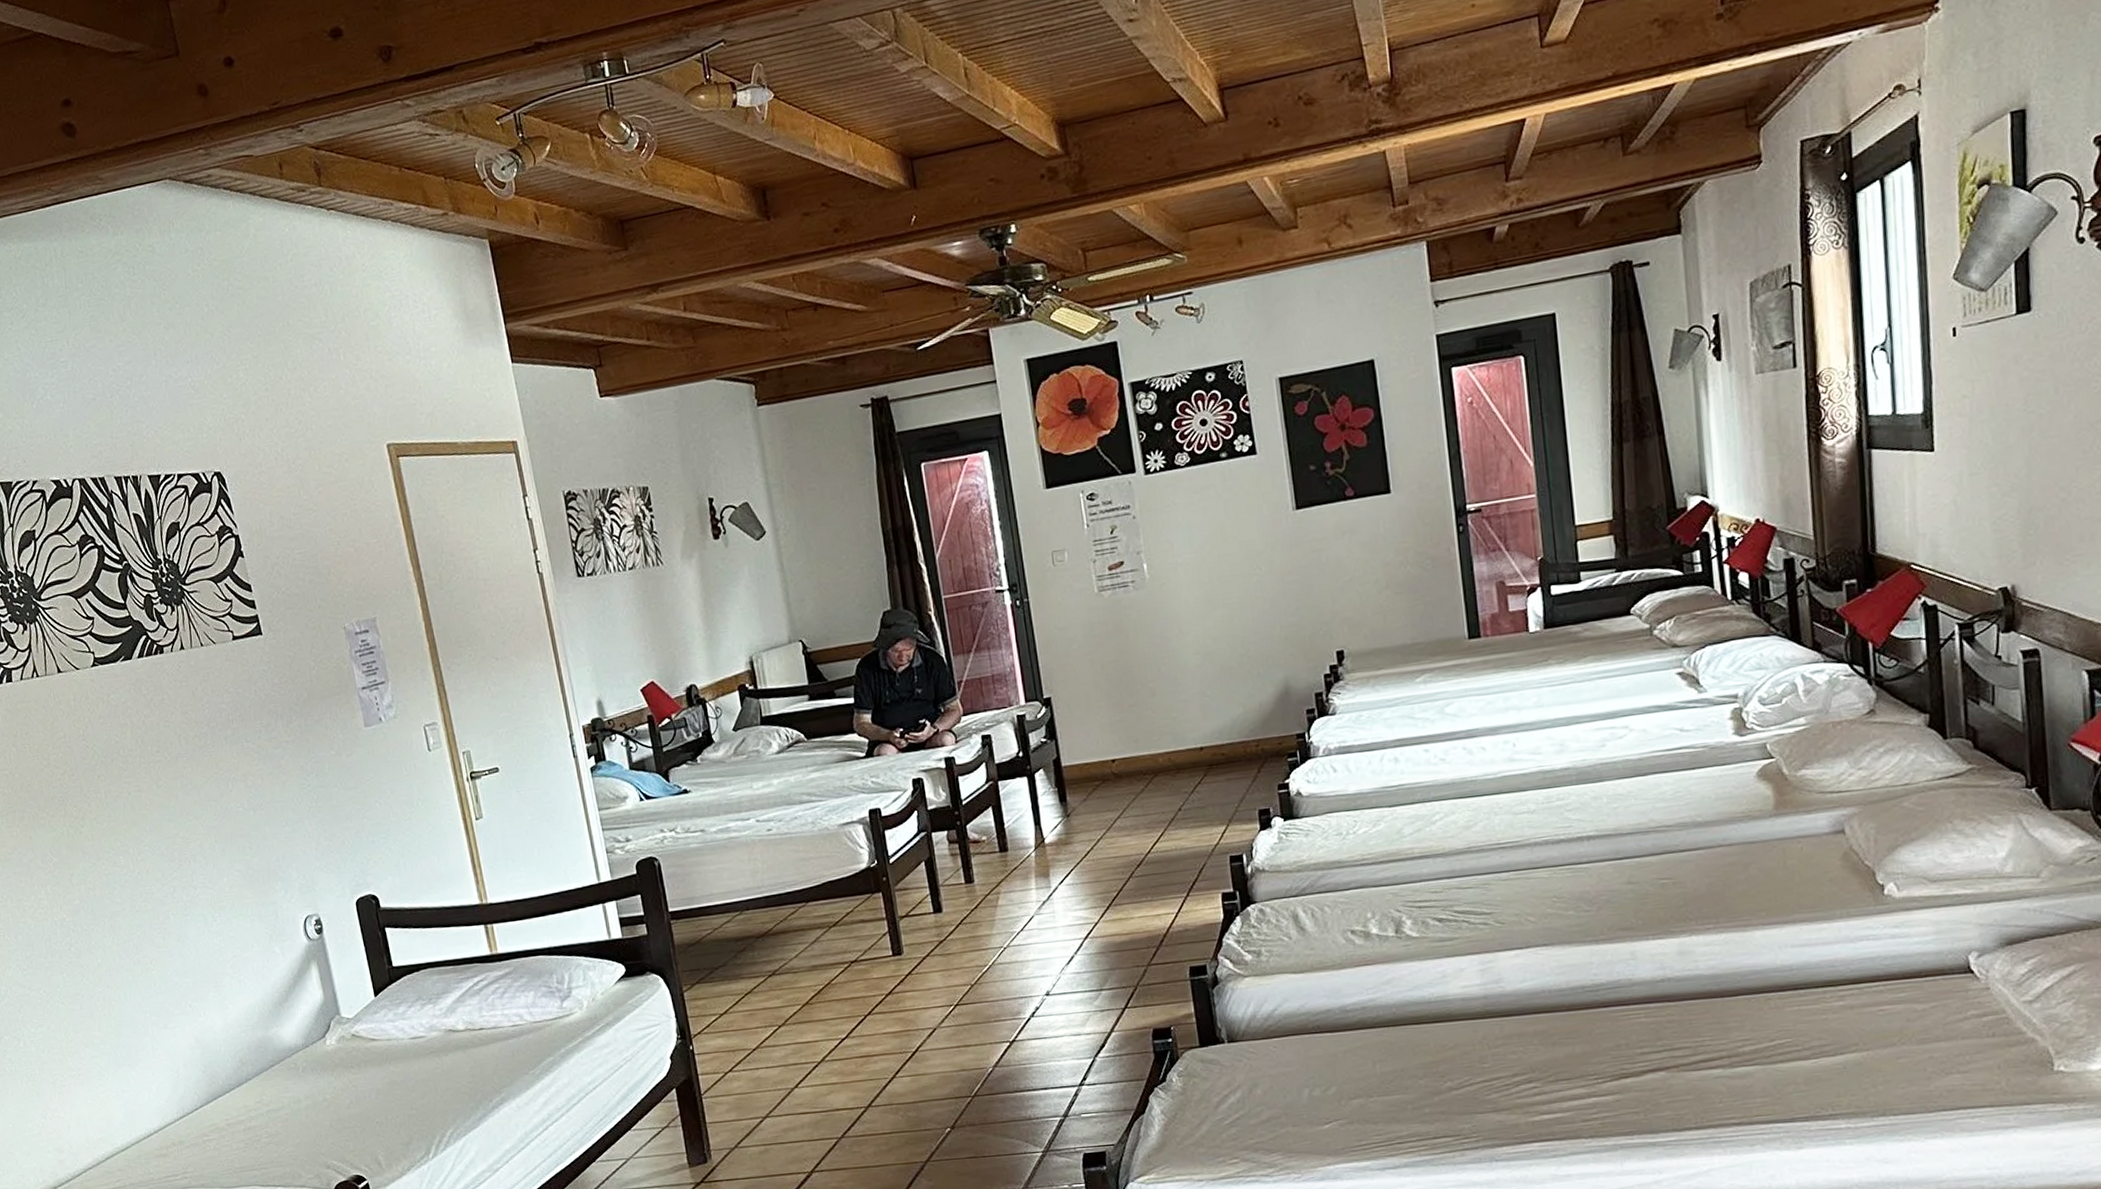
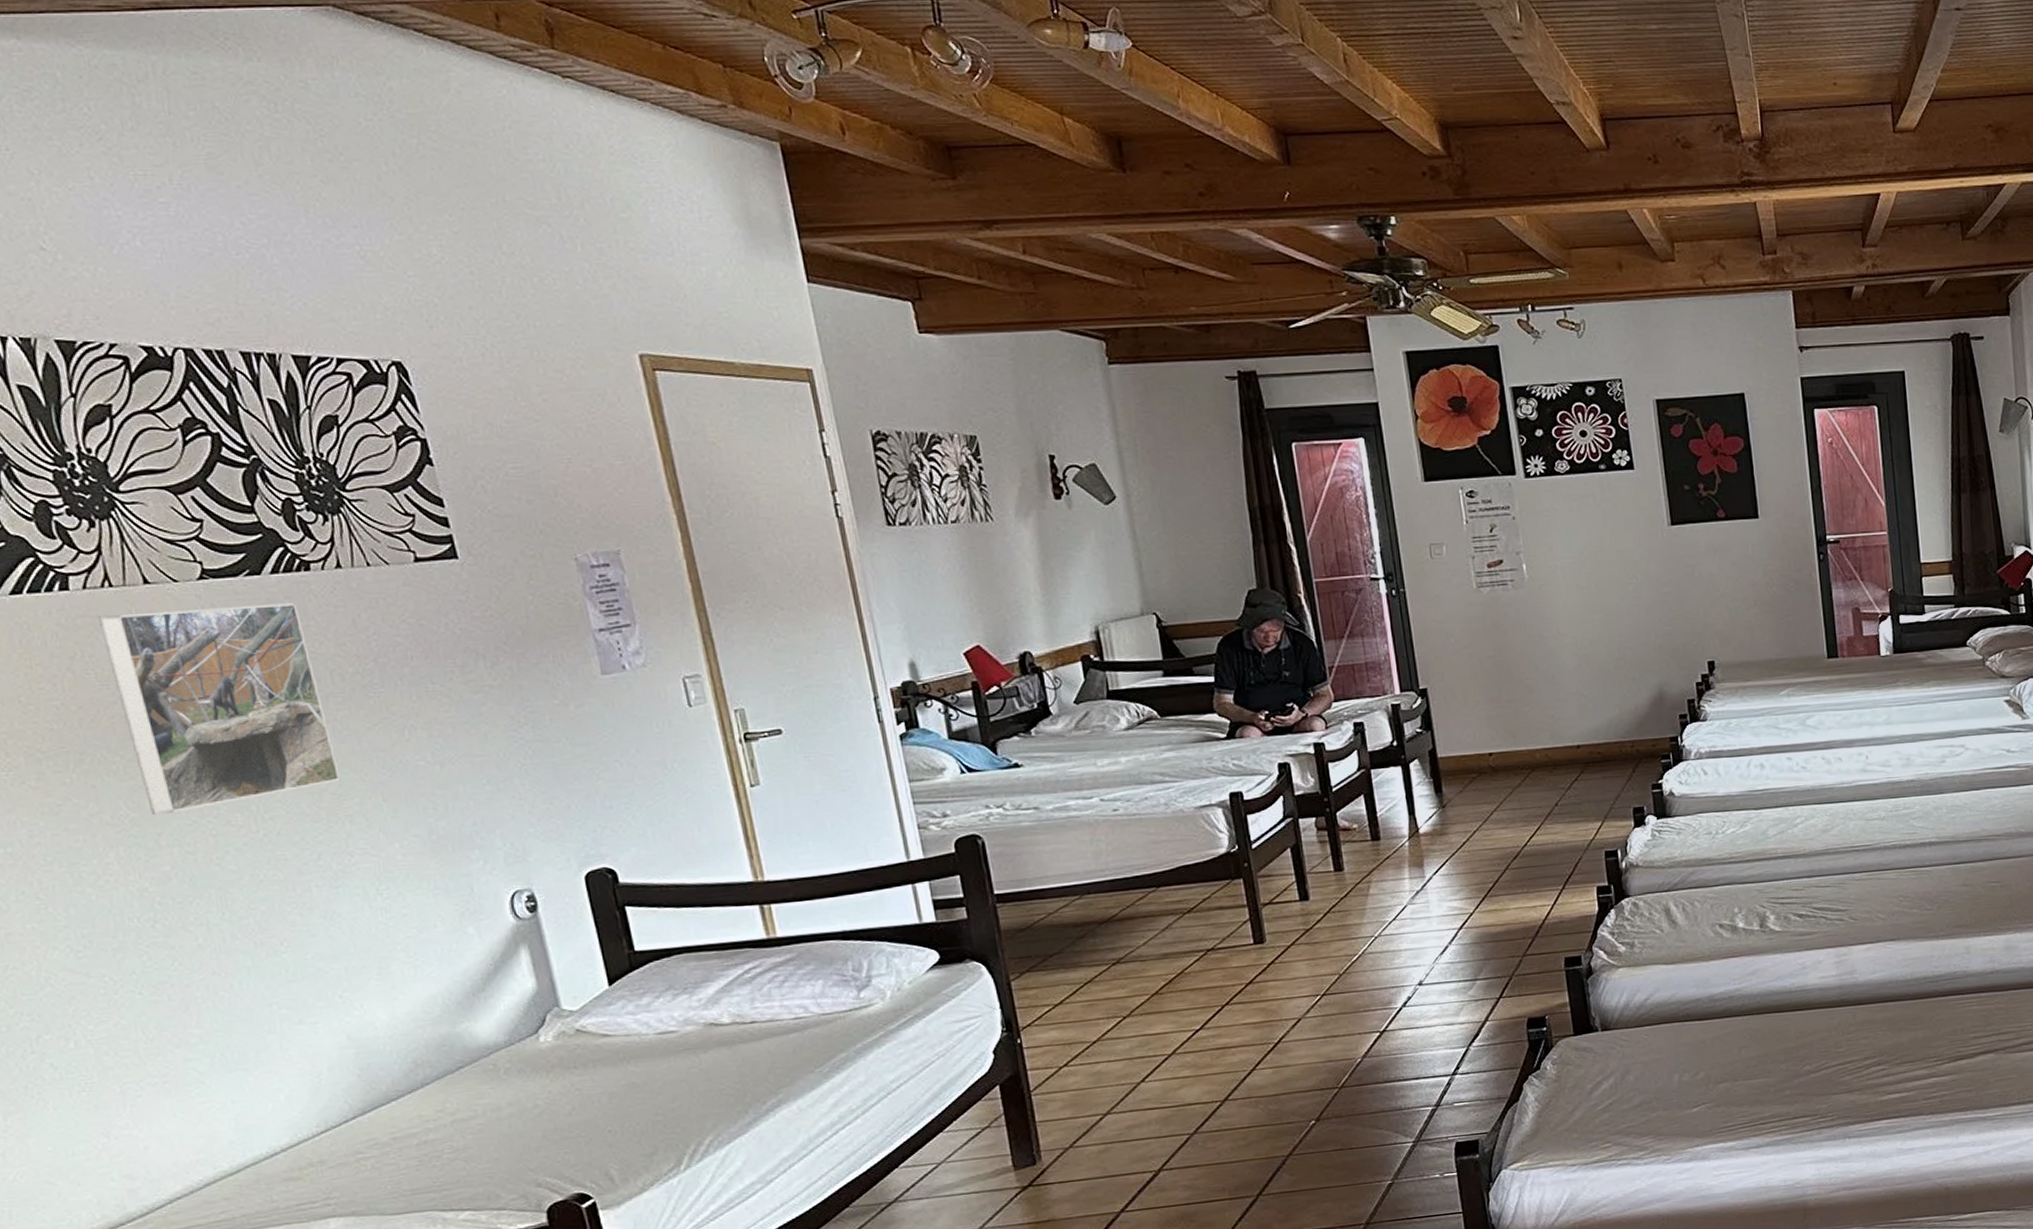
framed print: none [30,681,187,859] -> present [97,603,341,815]

